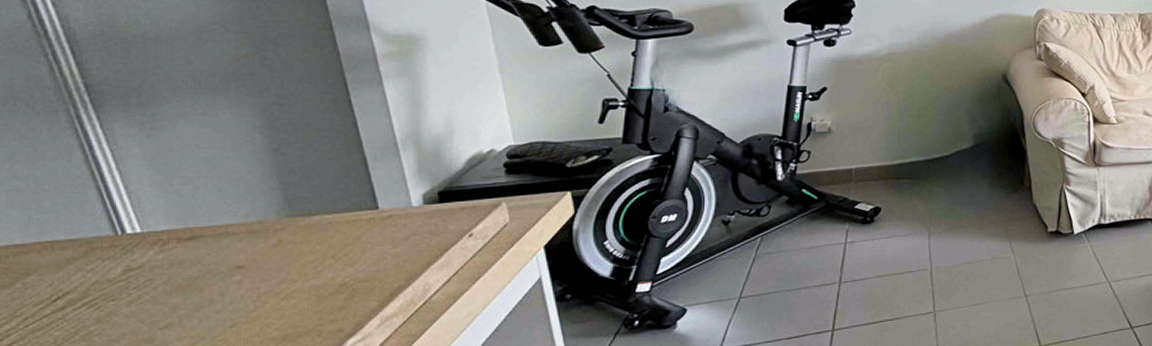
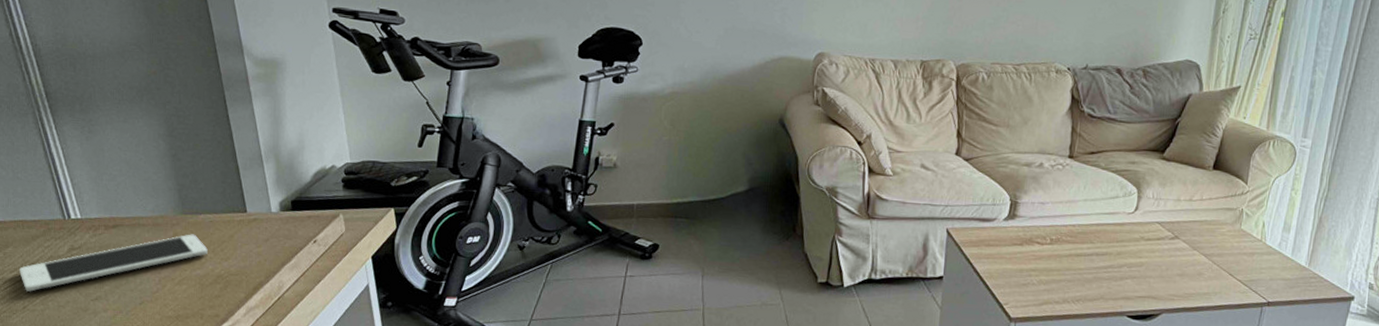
cell phone: none [48,239,326,327] -> present [20,234,208,292]

